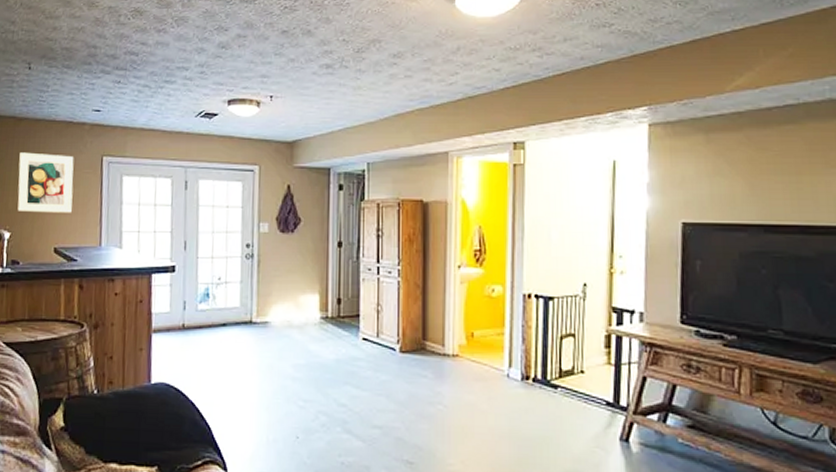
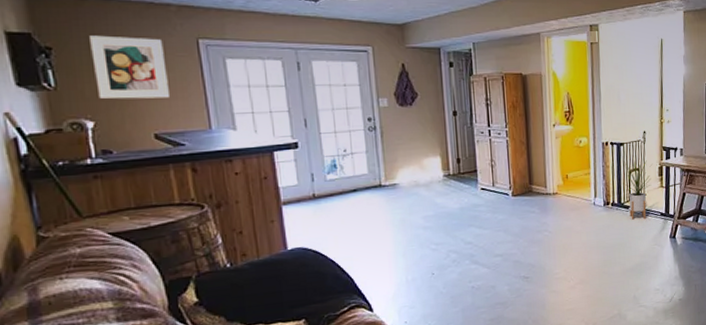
house plant: none [551,319,594,408] -> present [623,157,652,220]

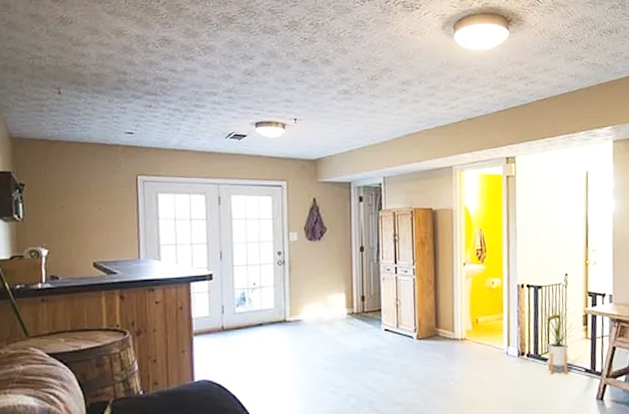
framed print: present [89,35,169,99] -> none [53,173,110,230]

